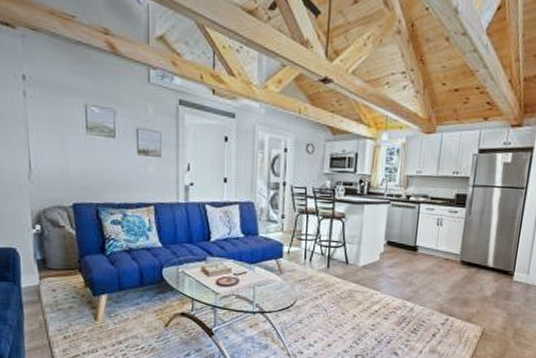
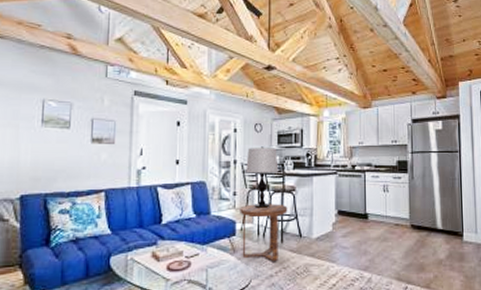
side table: none [287,228,336,286] -> present [240,203,288,262]
lamp: none [295,169,329,233] -> present [246,146,279,208]

